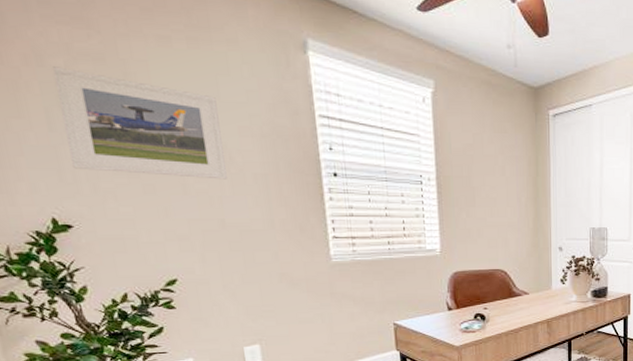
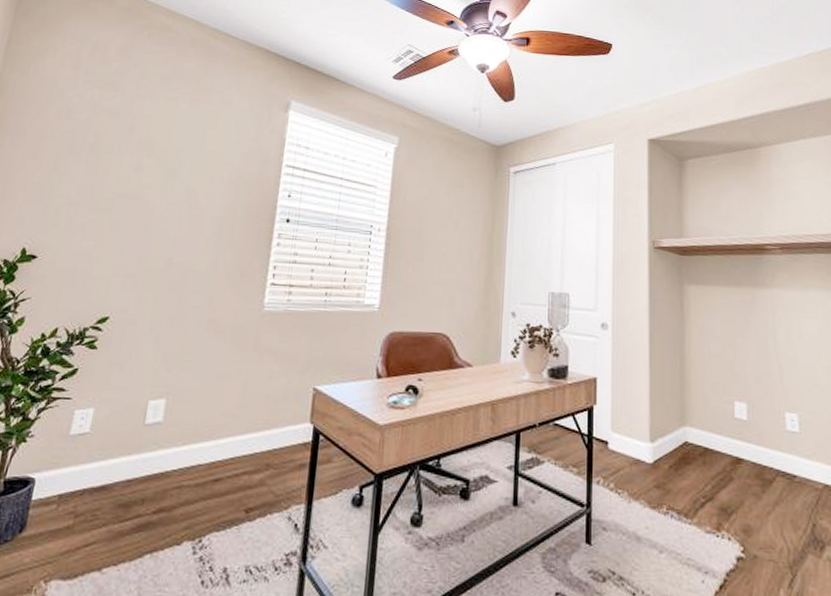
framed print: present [52,66,227,180] -> none [59,119,199,221]

